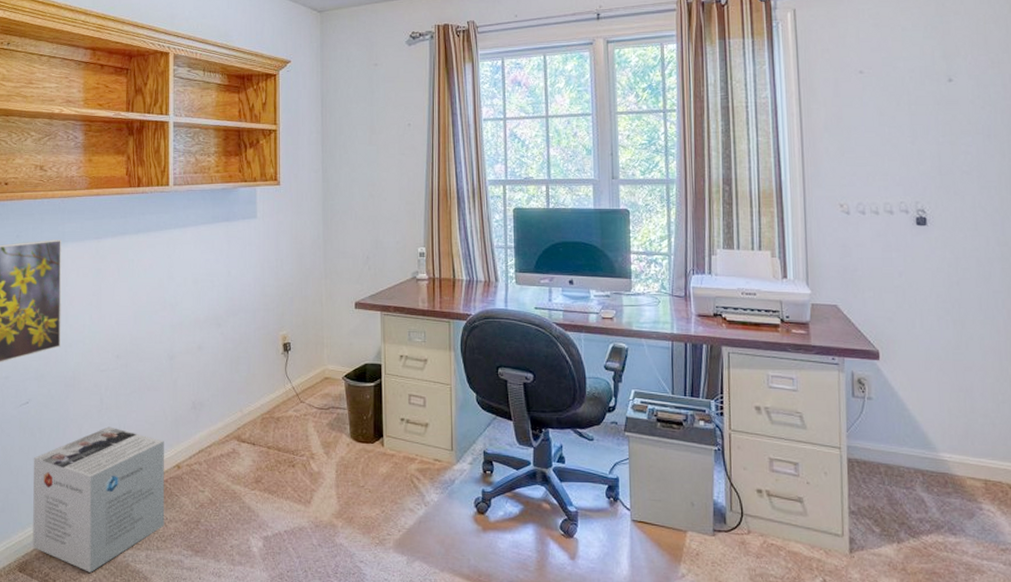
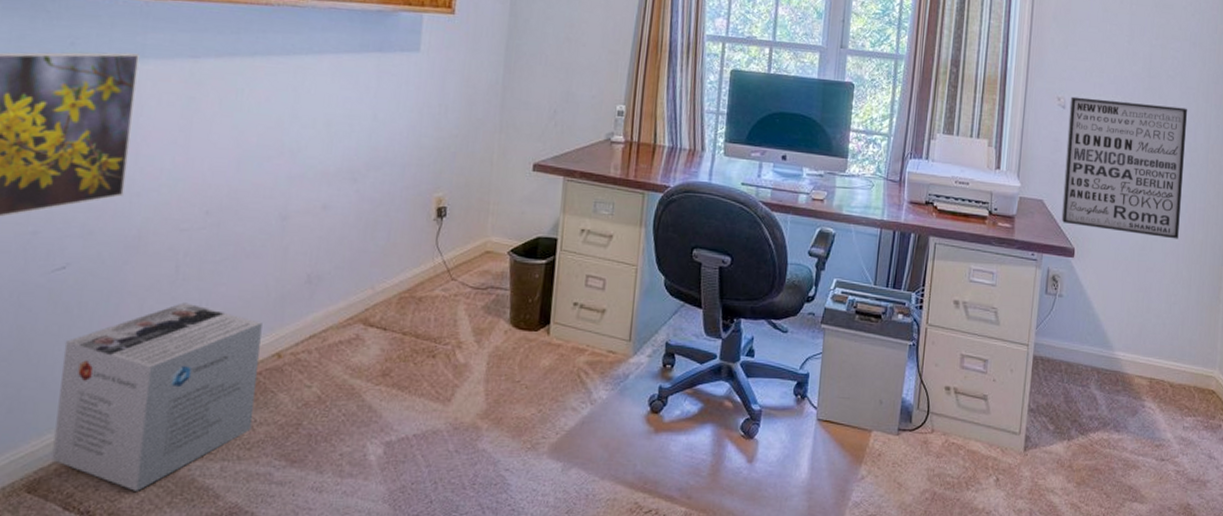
wall art: none [854,201,998,336] -> present [1061,96,1187,239]

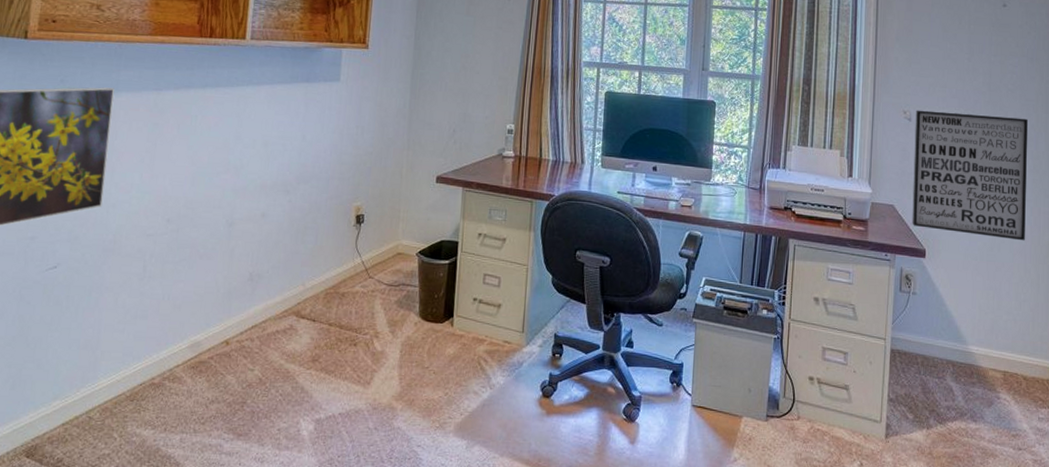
cardboard box: present [51,302,263,491] -> none [45,297,213,458]

